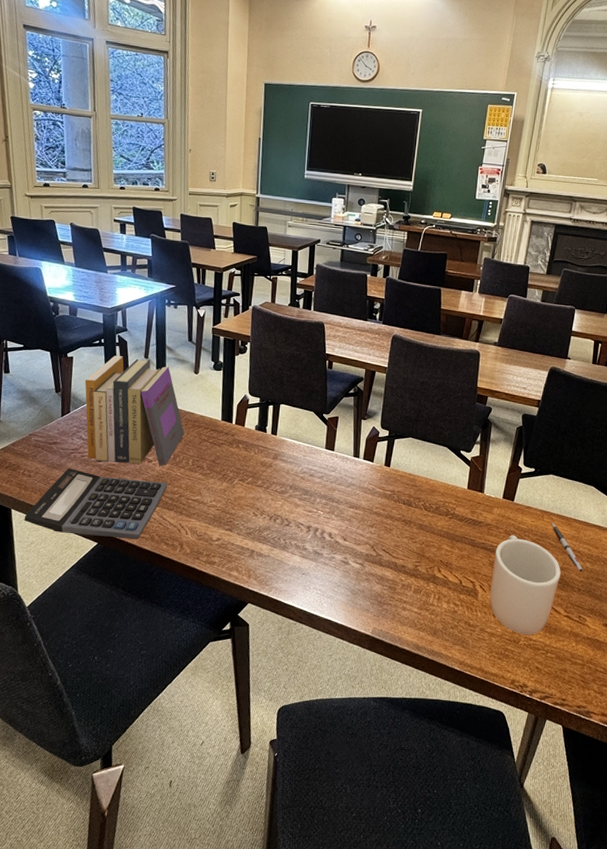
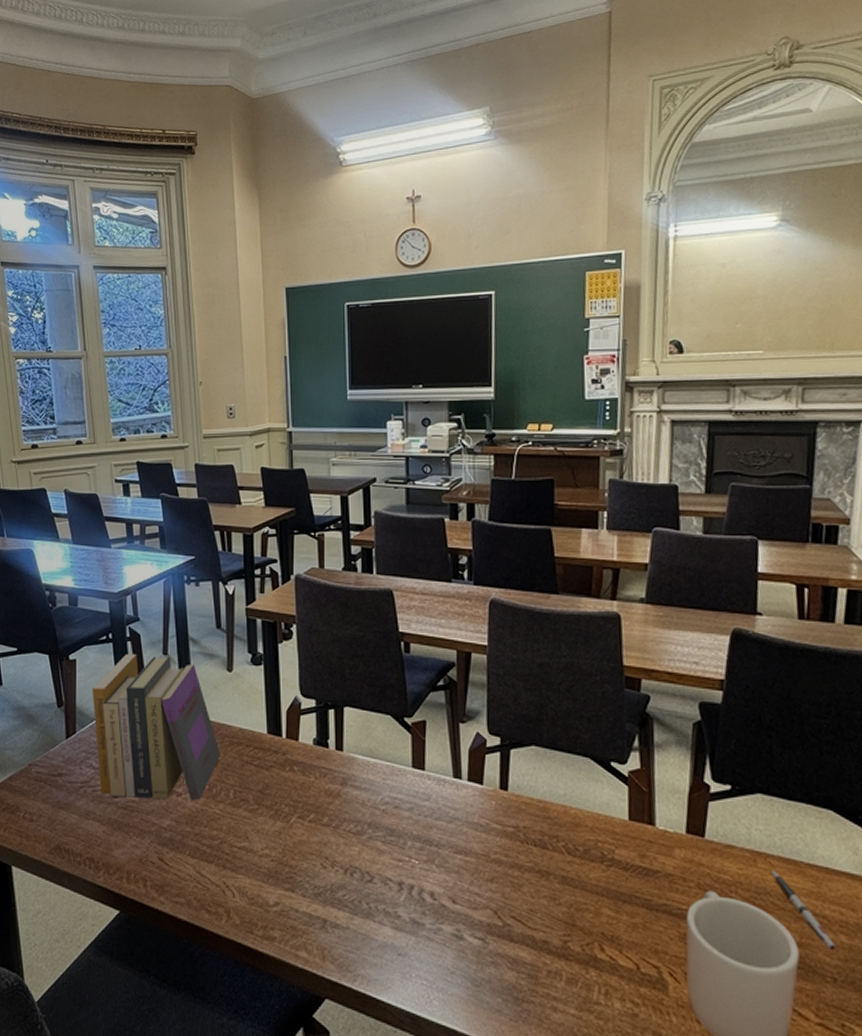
calculator: present [24,467,167,540] -> none [27,807,203,906]

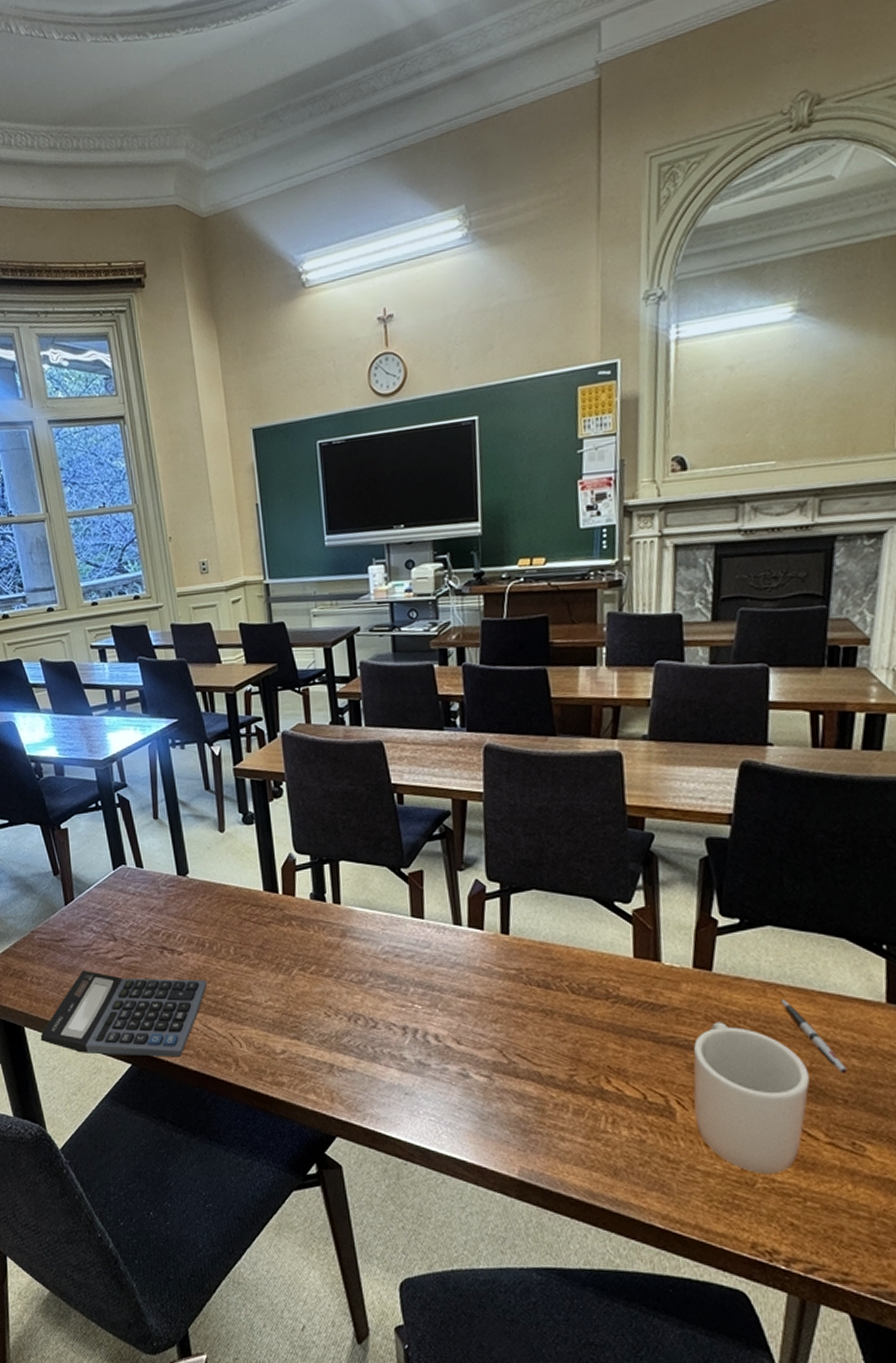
calculator: none [27,807,203,906] -> present [40,969,207,1057]
books: present [92,654,220,801] -> none [86,820,218,959]

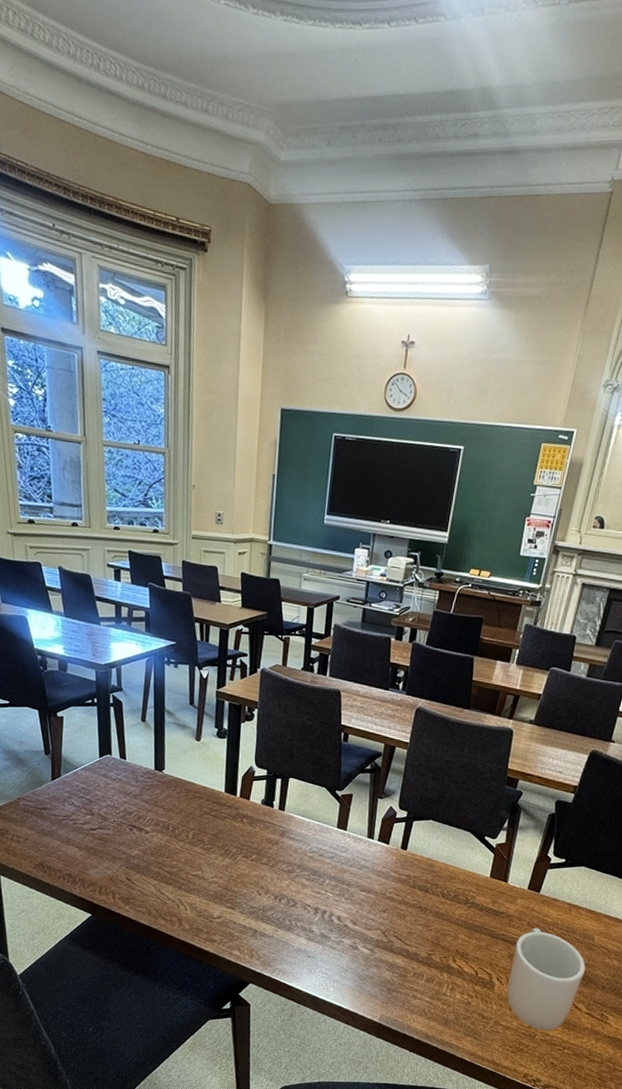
calculator: present [40,969,207,1057] -> none [13,835,166,913]
pen: present [780,999,848,1075] -> none [579,917,610,970]

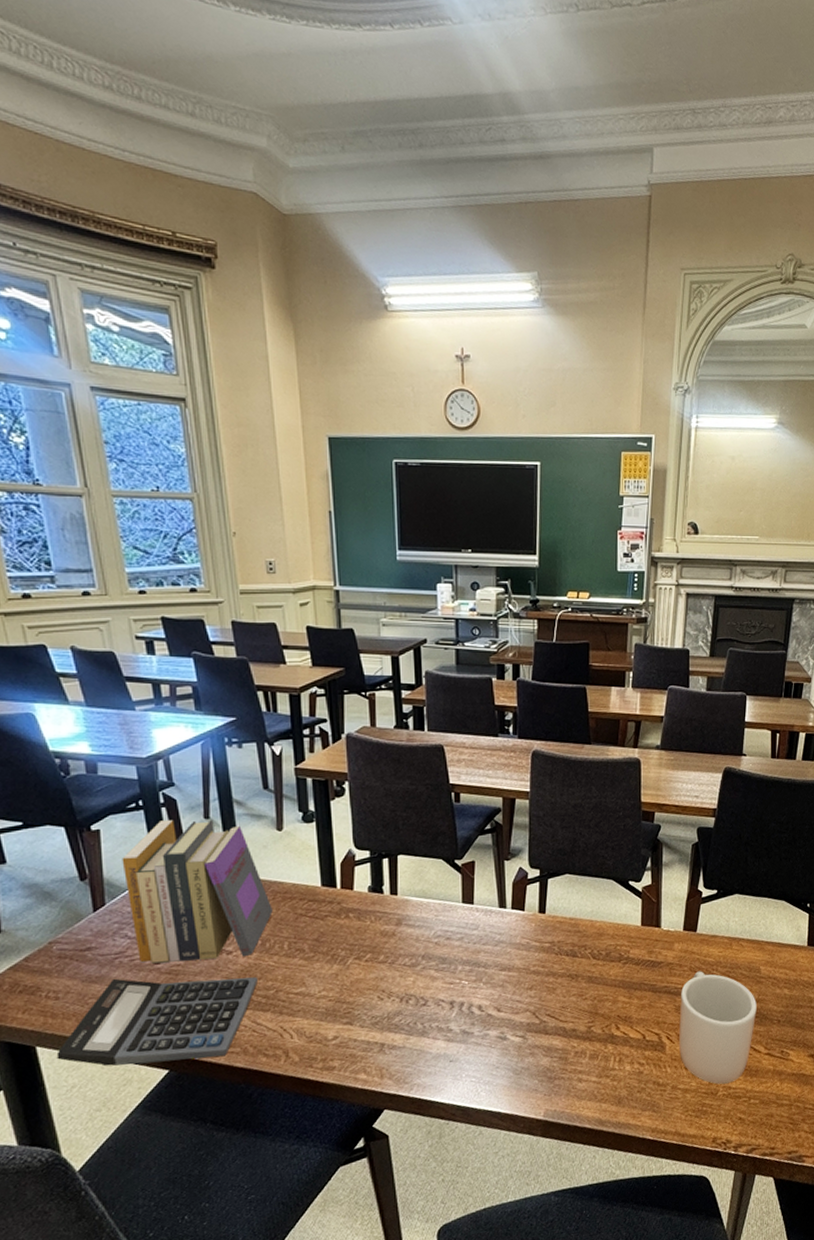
calculator: none [13,835,166,913] -> present [56,977,257,1067]
books: none [76,717,184,838] -> present [122,819,273,964]

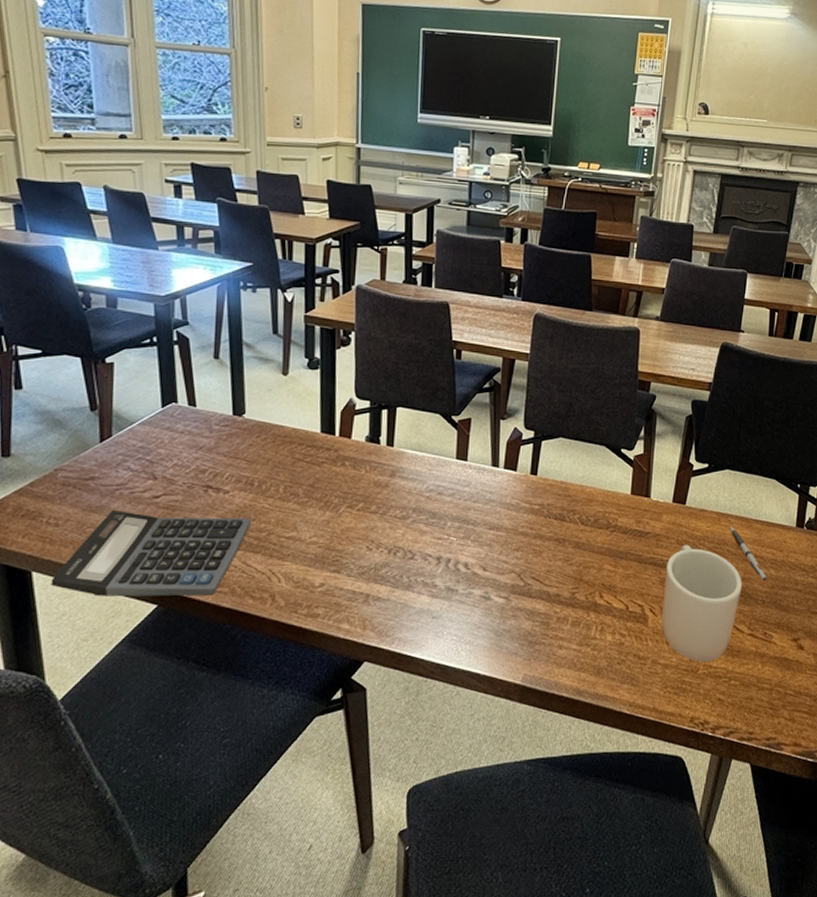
books: present [122,819,273,964] -> none [131,358,272,498]
pen: none [741,949,782,1002] -> present [729,526,768,582]

